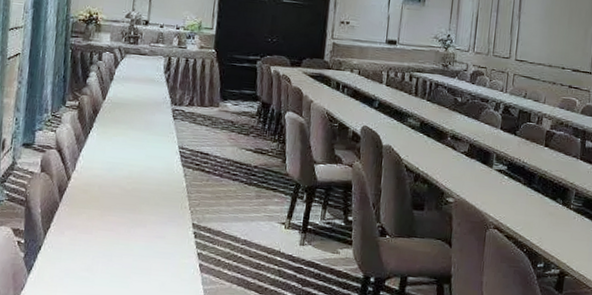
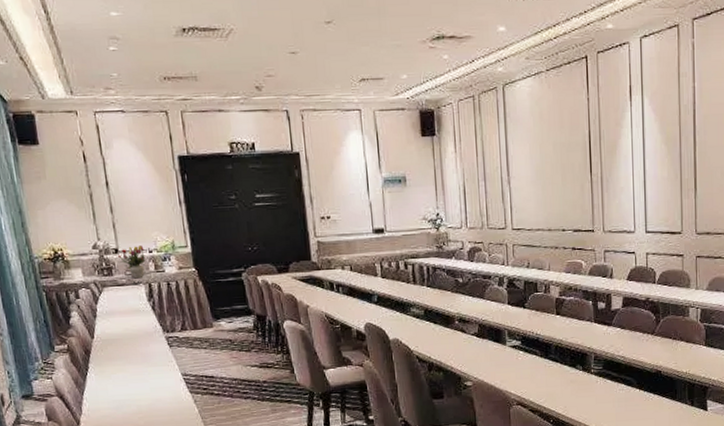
flower arrangement: none [147,20,173,51] -> present [118,245,146,279]

